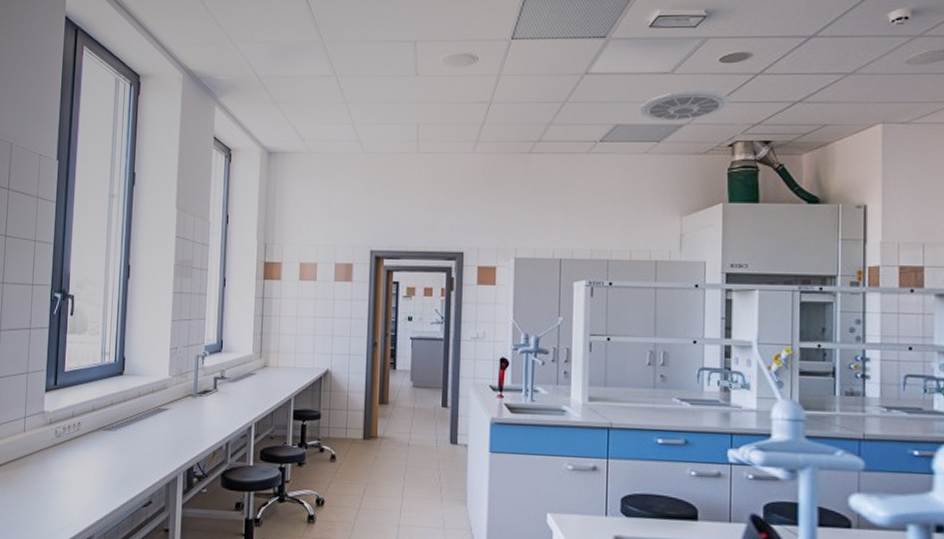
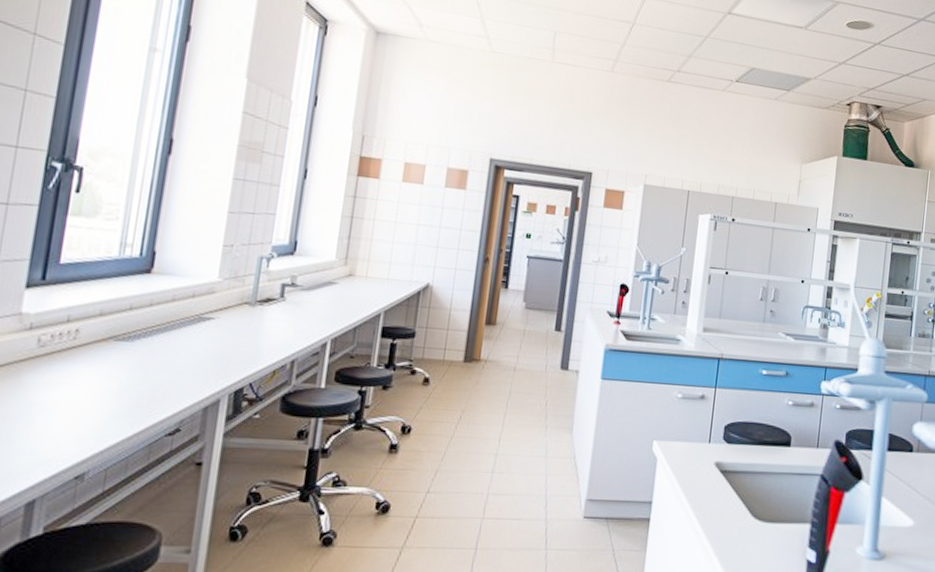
ceiling vent: present [639,90,731,122] -> none [774,46,853,76]

